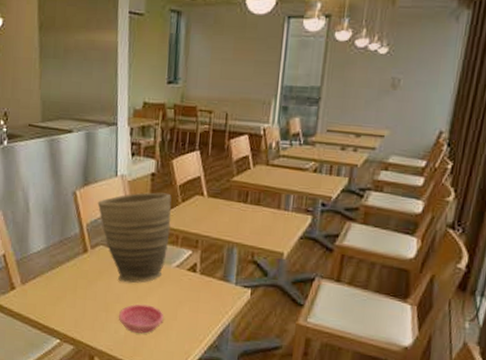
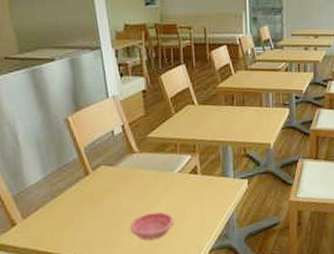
vase: present [97,192,172,284] -> none [92,107,168,197]

